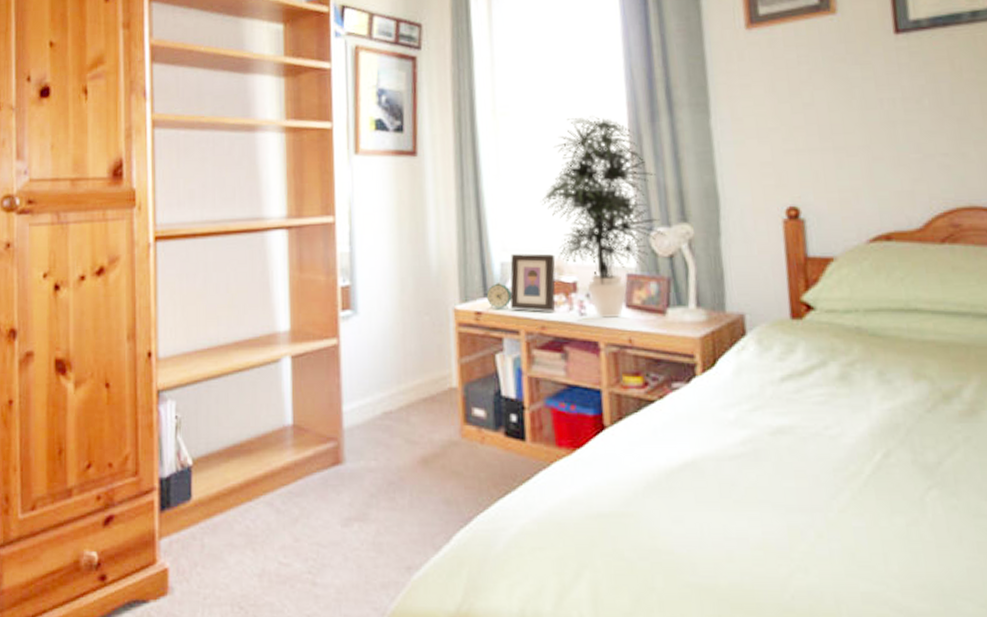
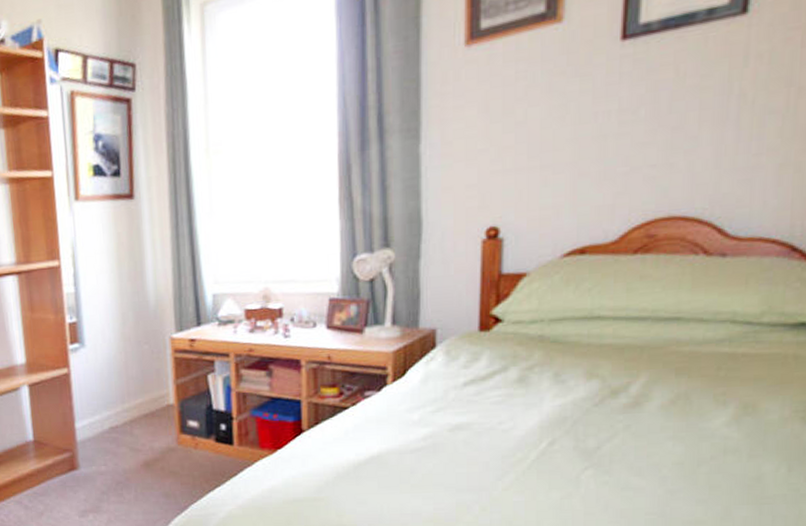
alarm clock: present [486,283,512,309] -> none [199,313,223,336]
picture frame: present [510,253,556,312] -> none [221,284,264,336]
plant: present [540,116,667,318] -> none [250,148,369,339]

